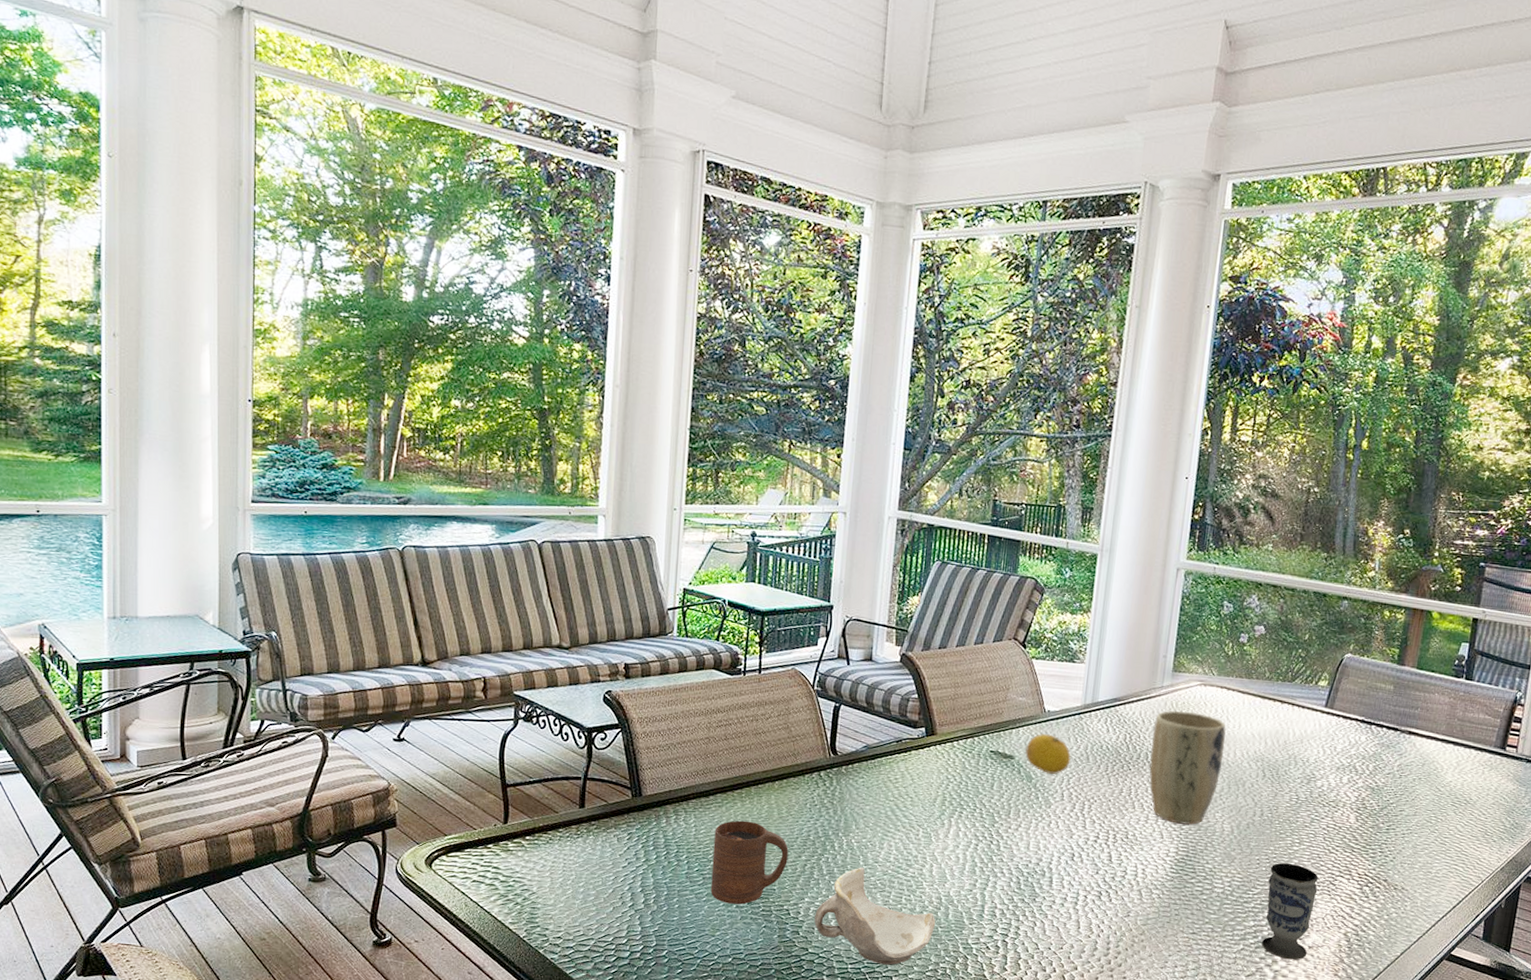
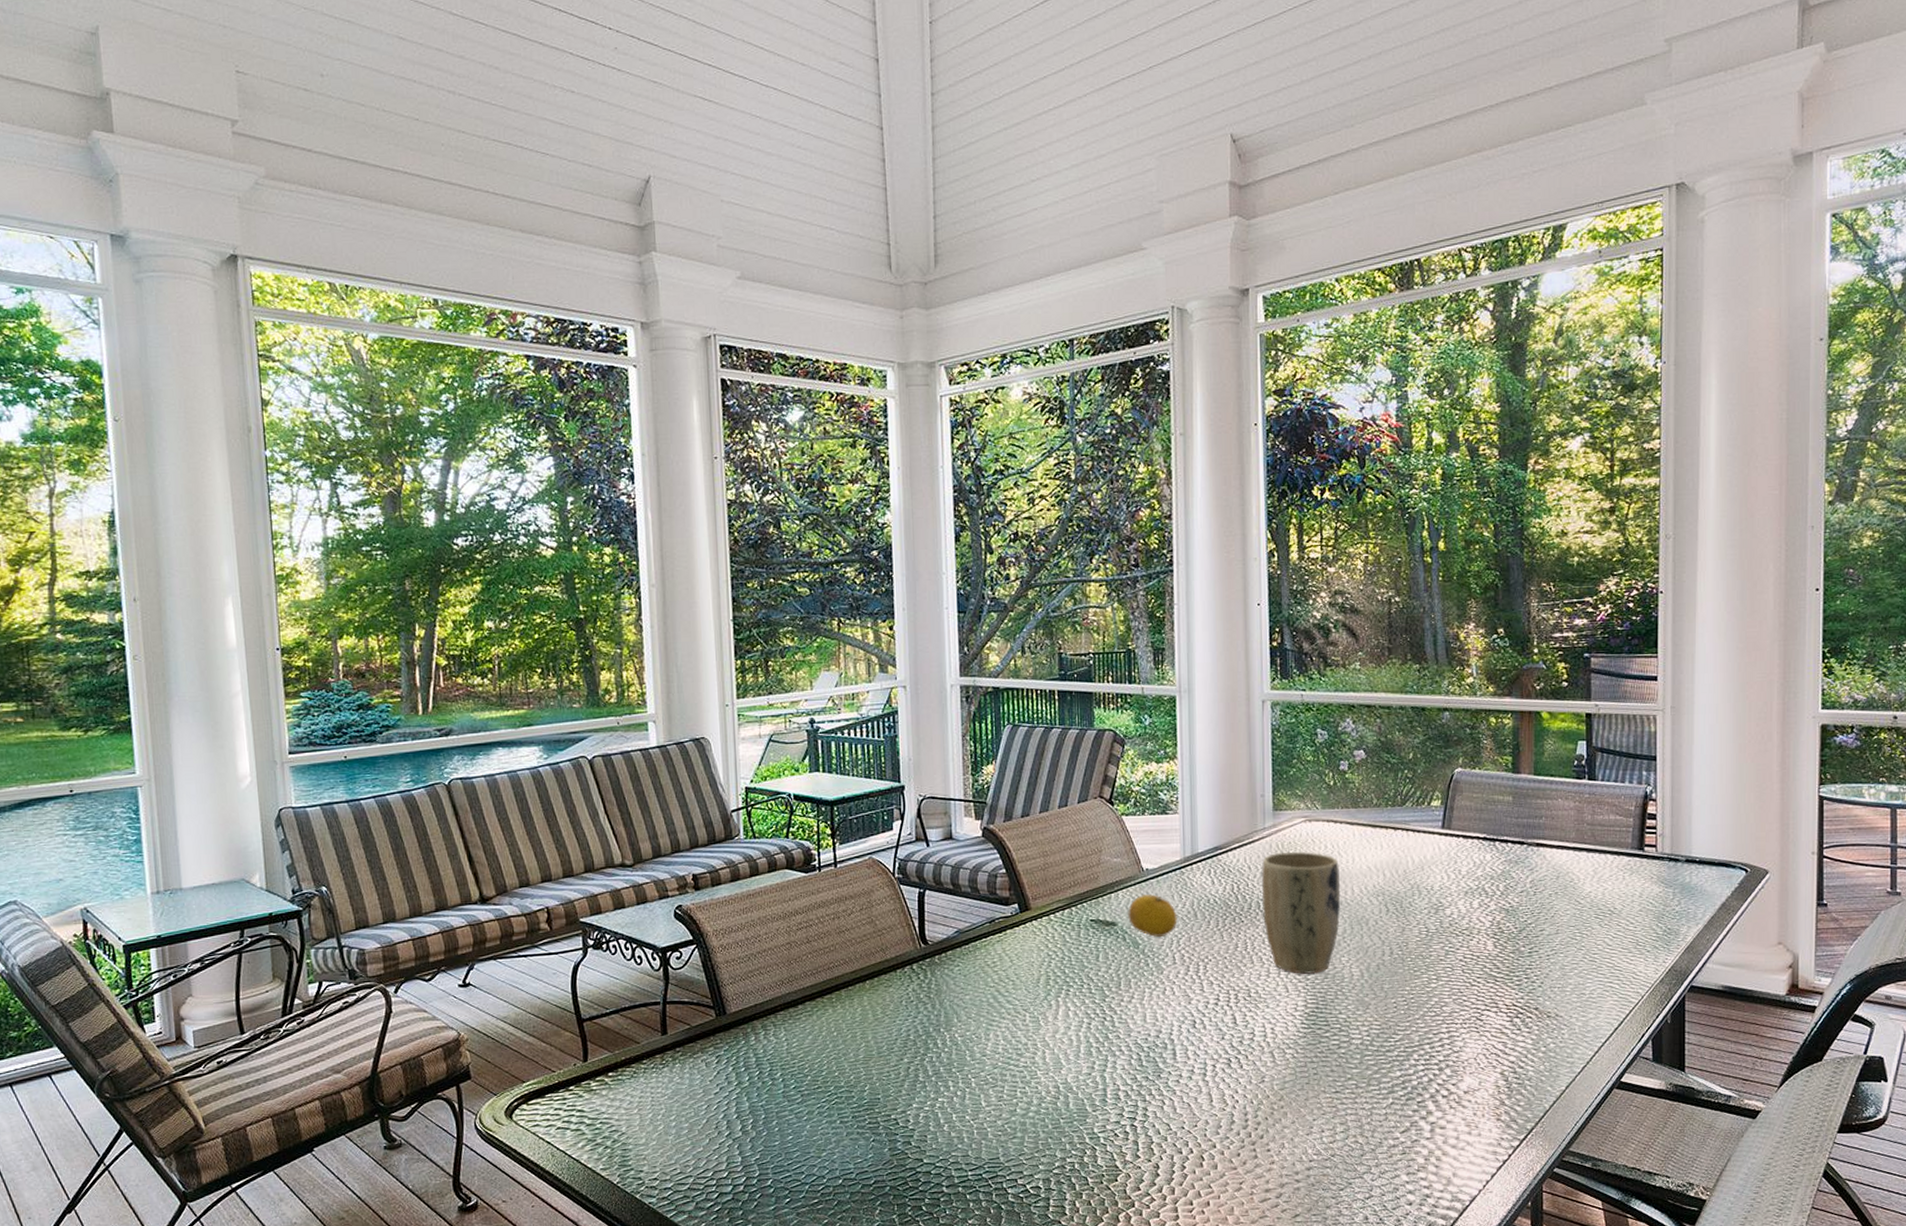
cup: present [710,820,789,904] -> none [807,1027,889,1120]
bowl: present [814,867,936,965] -> none [925,1063,1057,1167]
cup: present [1261,863,1318,960] -> none [1409,1003,1464,1109]

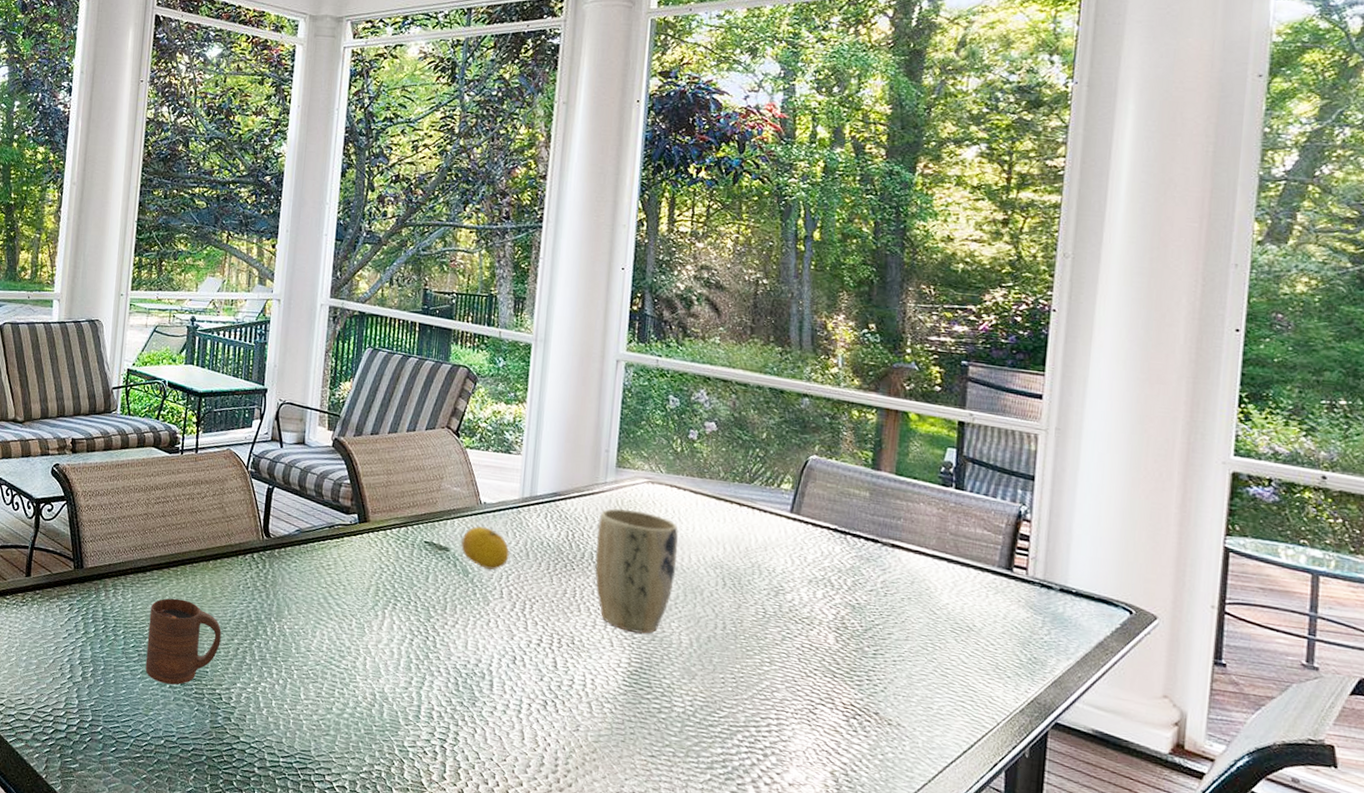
cup: none [807,1027,889,1120] -> present [145,598,222,685]

